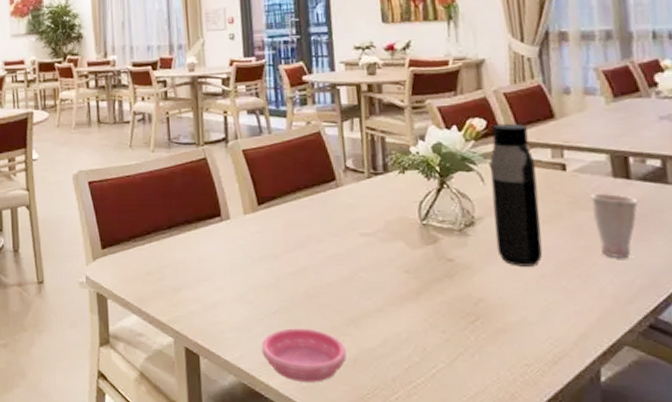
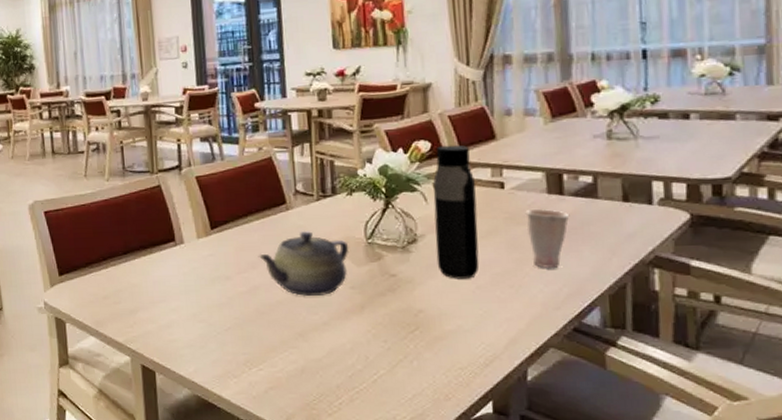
saucer: present [261,328,347,382] -> none [214,343,294,392]
teapot: none [307,209,403,279] -> present [258,230,350,296]

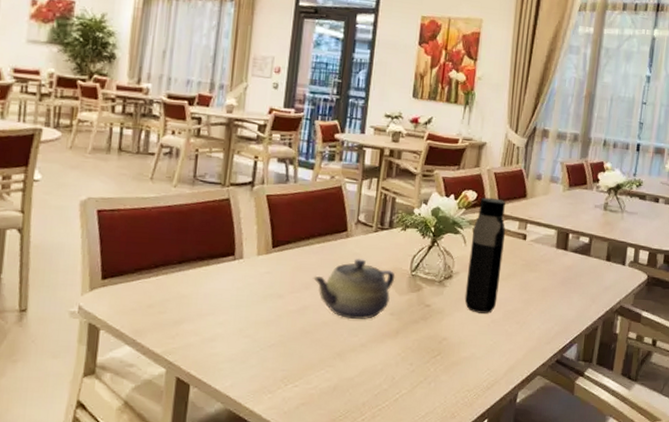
cup: present [525,209,570,269] -> none [536,260,569,311]

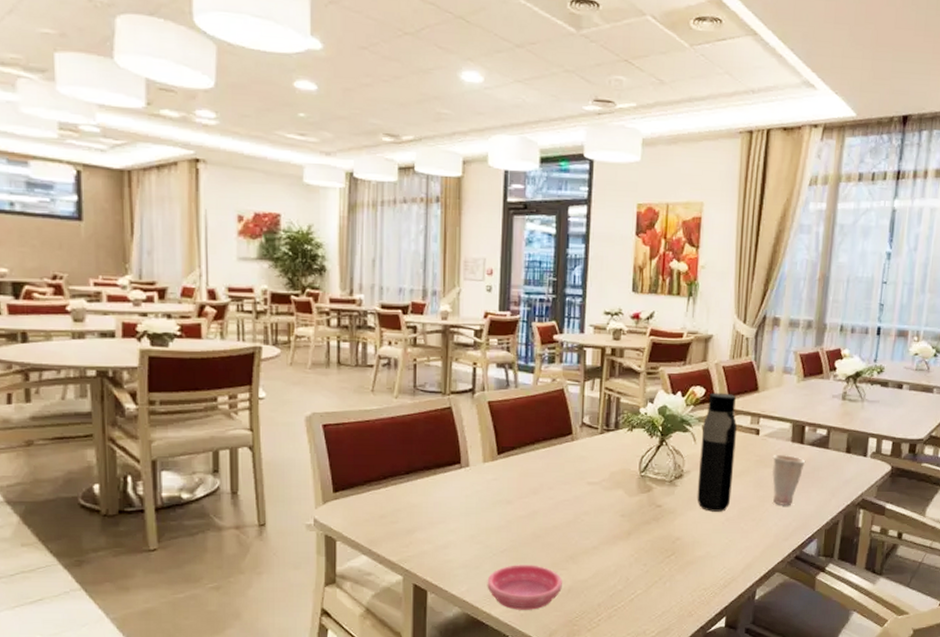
saucer: none [251,360,328,408] -> present [487,565,562,610]
teapot: present [312,258,396,319] -> none [540,460,624,522]
cup: none [536,260,569,311] -> present [771,455,806,506]

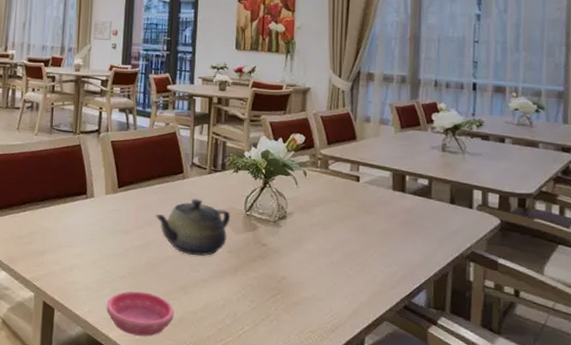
teapot: none [540,460,624,522] -> present [154,198,231,256]
water bottle: present [697,392,738,512] -> none [300,140,338,255]
cup: present [771,455,806,506] -> none [374,202,409,254]

